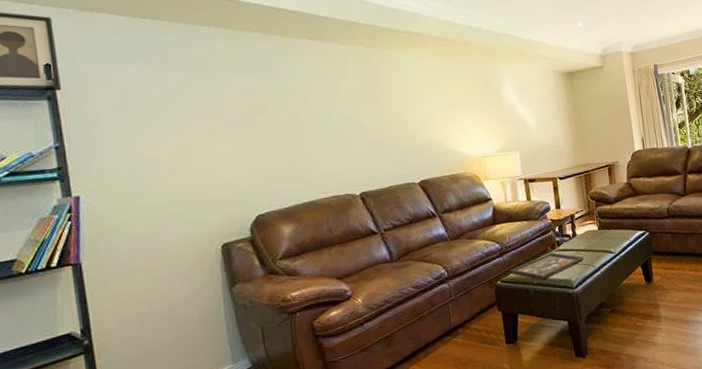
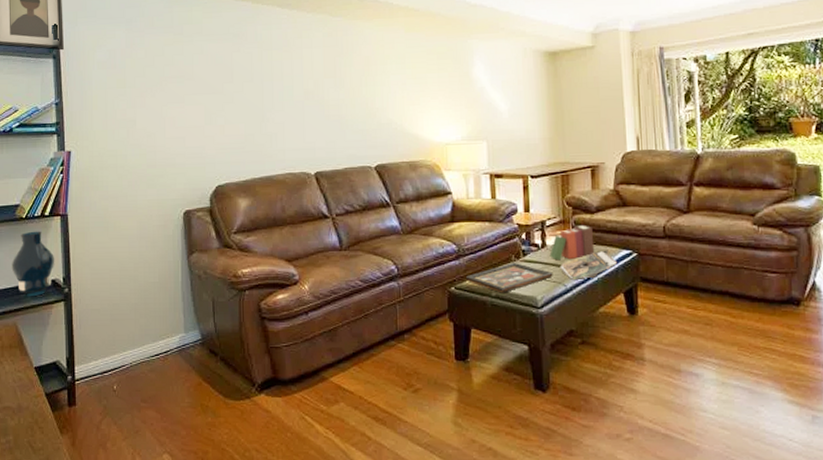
vase: none [11,284,69,357] -> present [11,231,55,297]
books: none [579,214,616,247] -> present [549,224,595,261]
magazine: none [589,232,635,261] -> present [560,250,618,280]

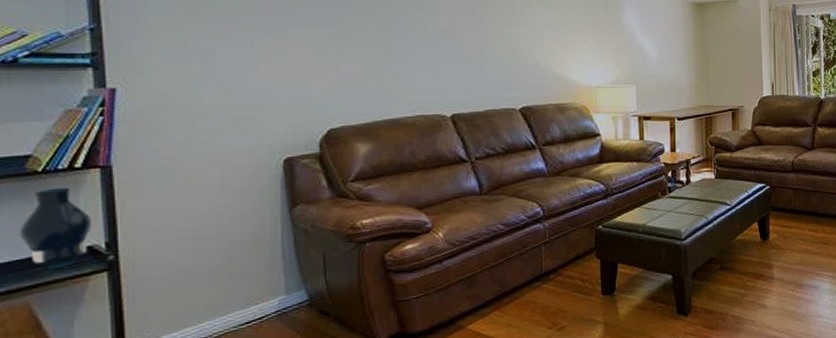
decorative tray: present [465,262,553,293] -> none [613,198,696,229]
books: present [549,224,595,261] -> none [693,162,734,196]
magazine: present [560,250,618,280] -> none [702,184,753,212]

